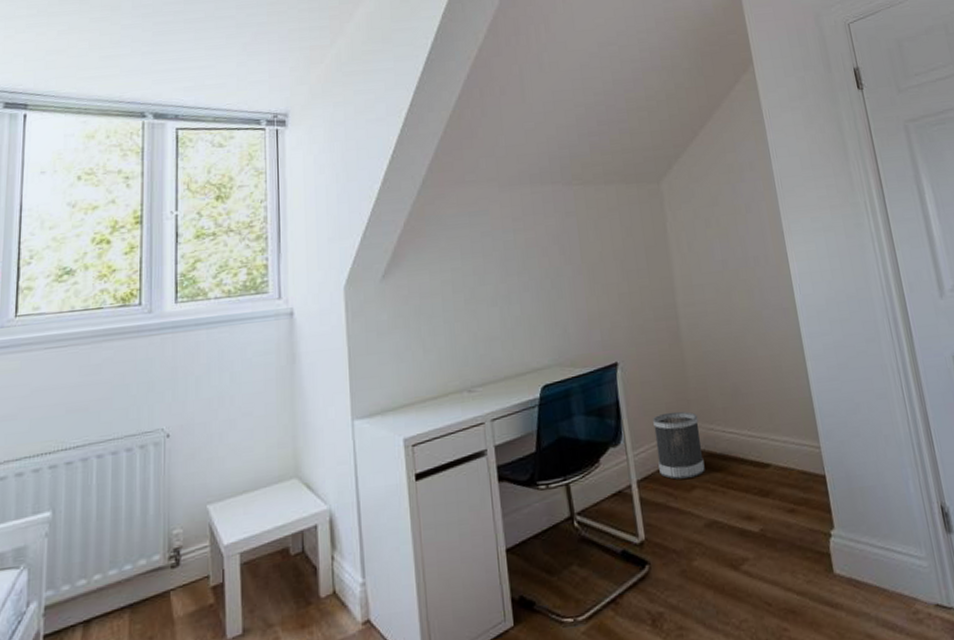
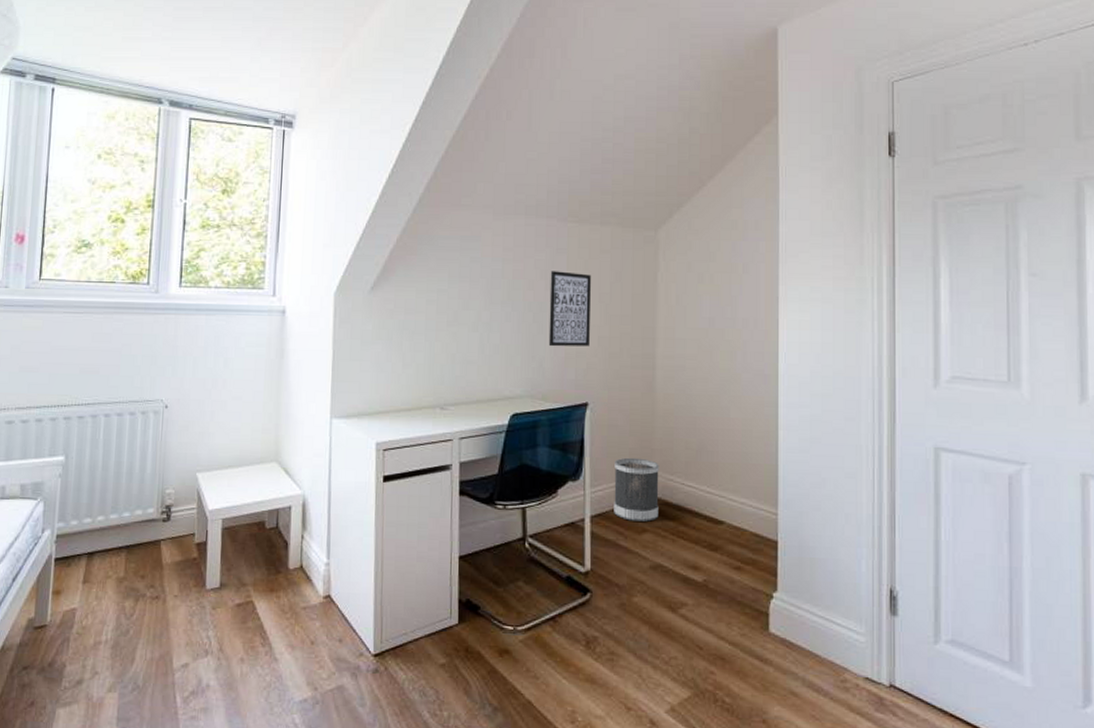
wall art: none [562,233,611,311] -> present [548,271,591,347]

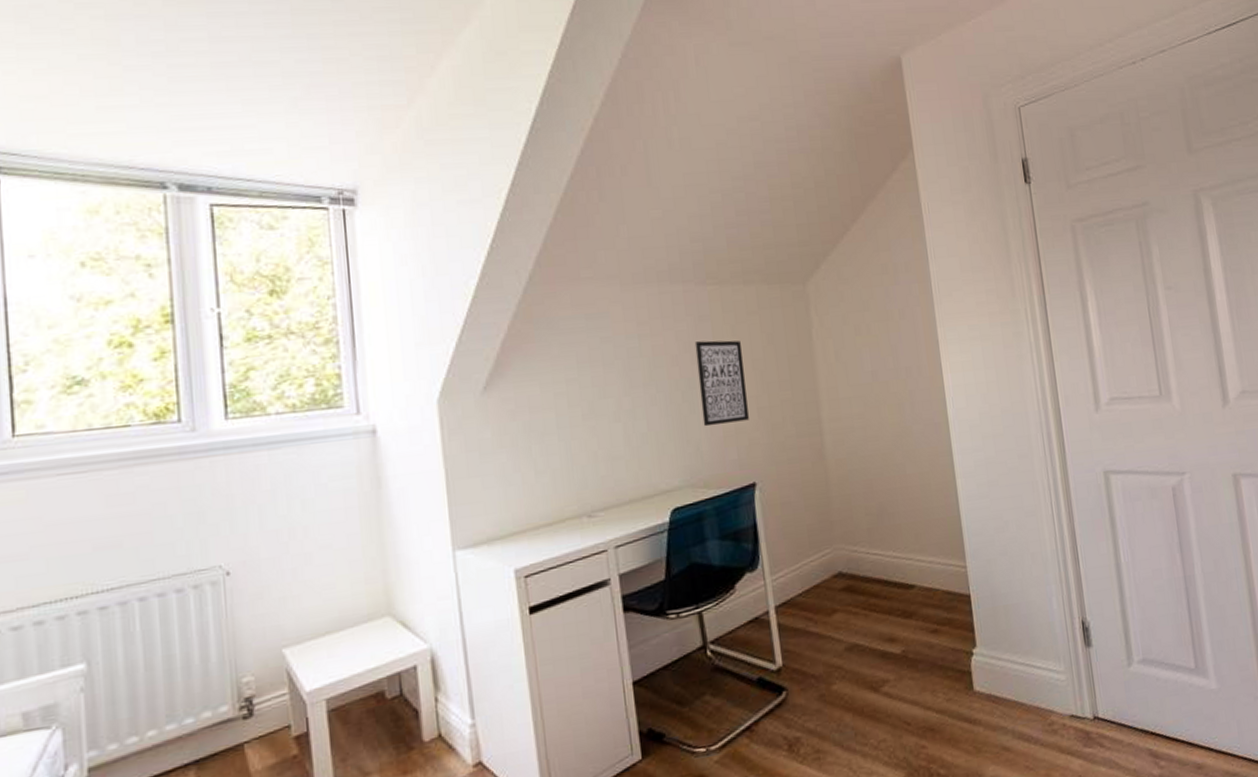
wastebasket: present [614,457,659,522] -> none [793,533,847,604]

